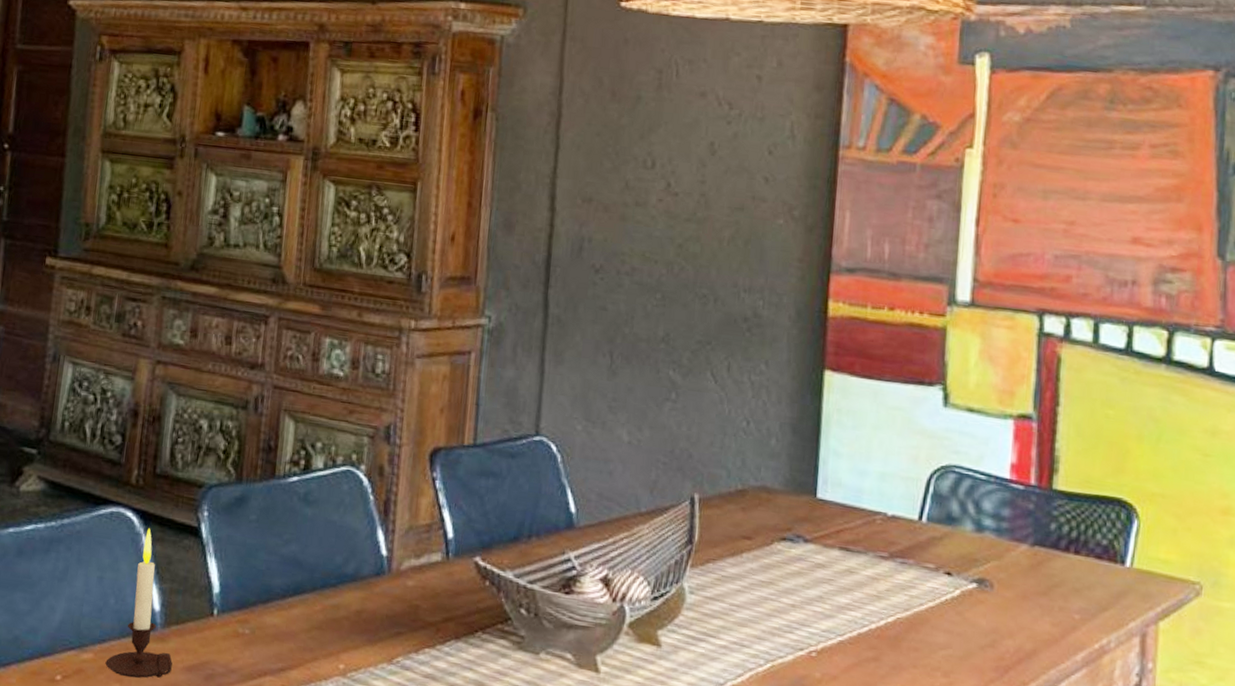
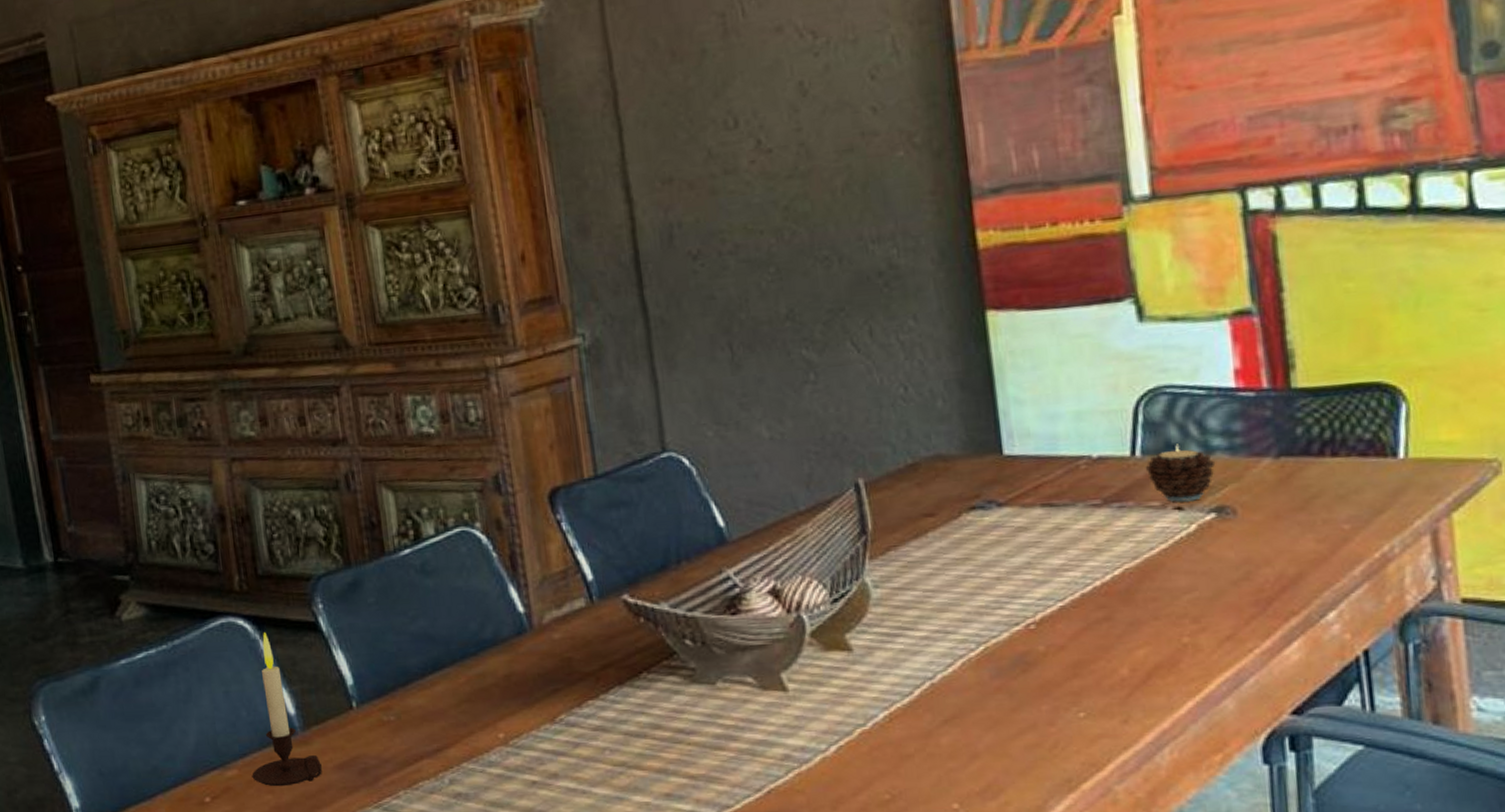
candle: none [927,517,984,570] -> present [1145,444,1216,502]

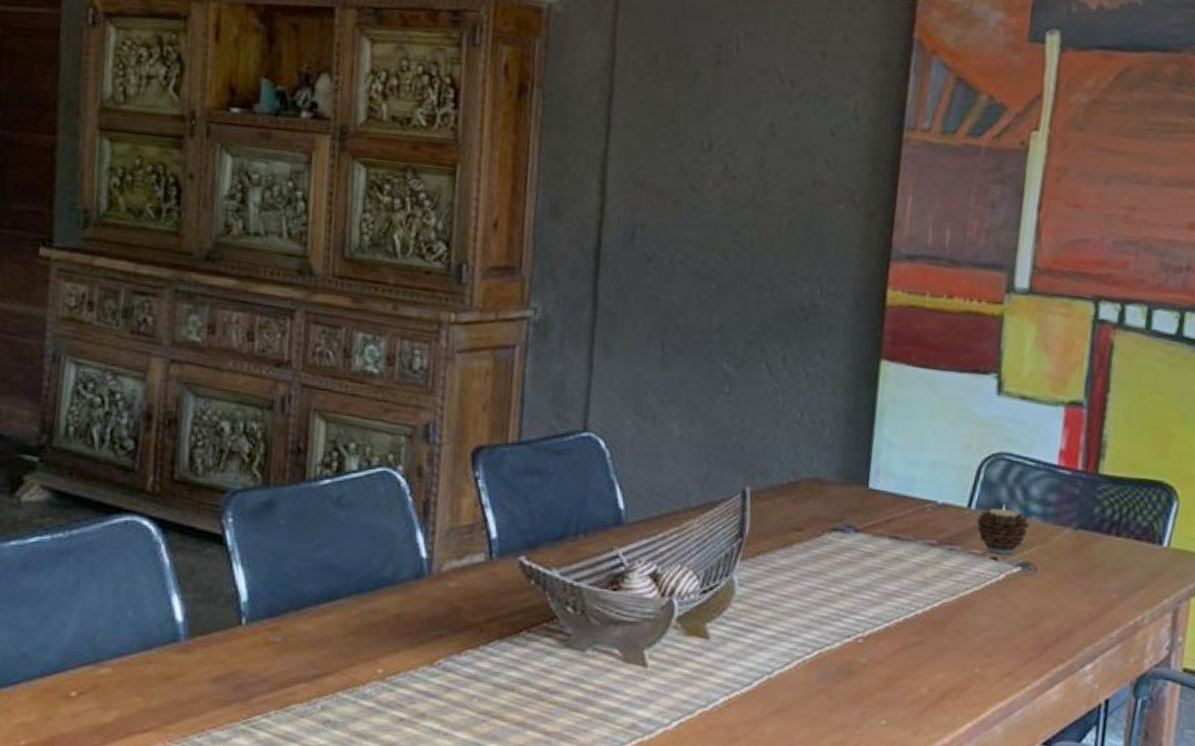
candle: present [252,633,322,787] -> none [125,537,198,691]

